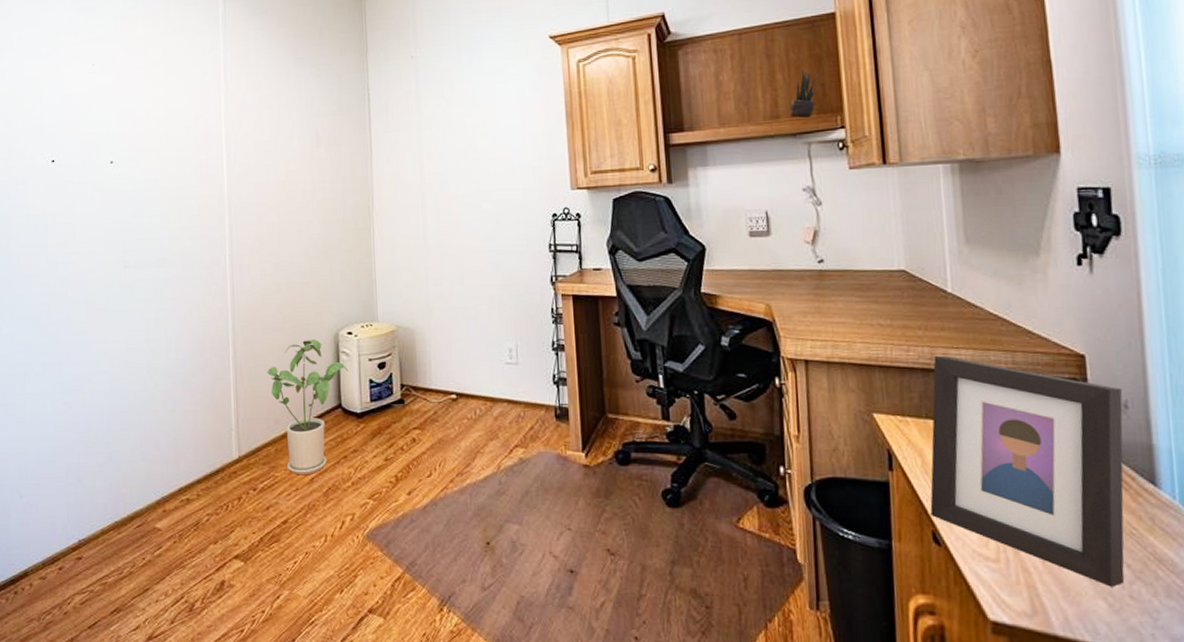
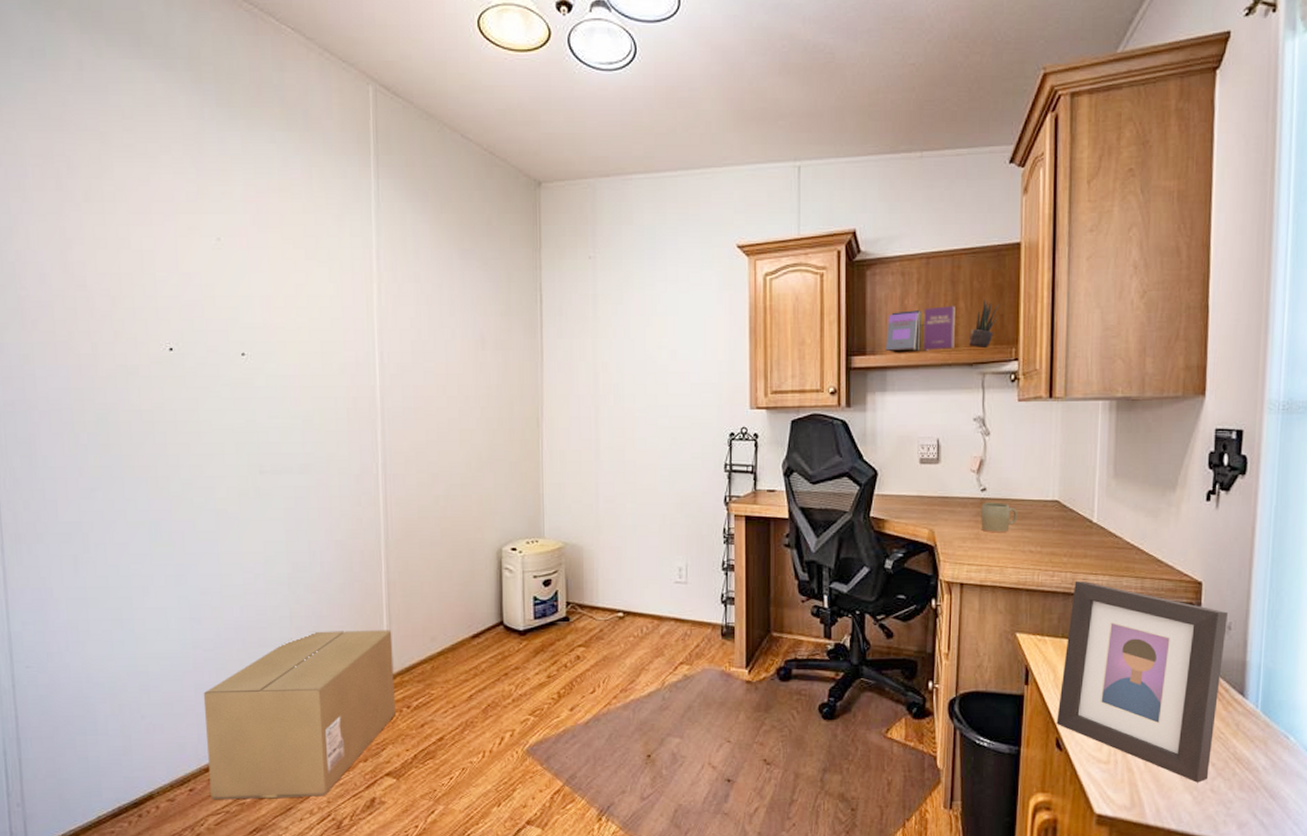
box: none [72,413,243,579] -> present [203,630,395,799]
house plant: present [267,340,349,476] -> none [423,555,512,693]
books: none [703,85,749,128] -> present [885,310,929,353]
book: none [740,78,775,124] -> present [923,306,955,351]
mug: none [820,274,862,306] -> present [981,503,1018,533]

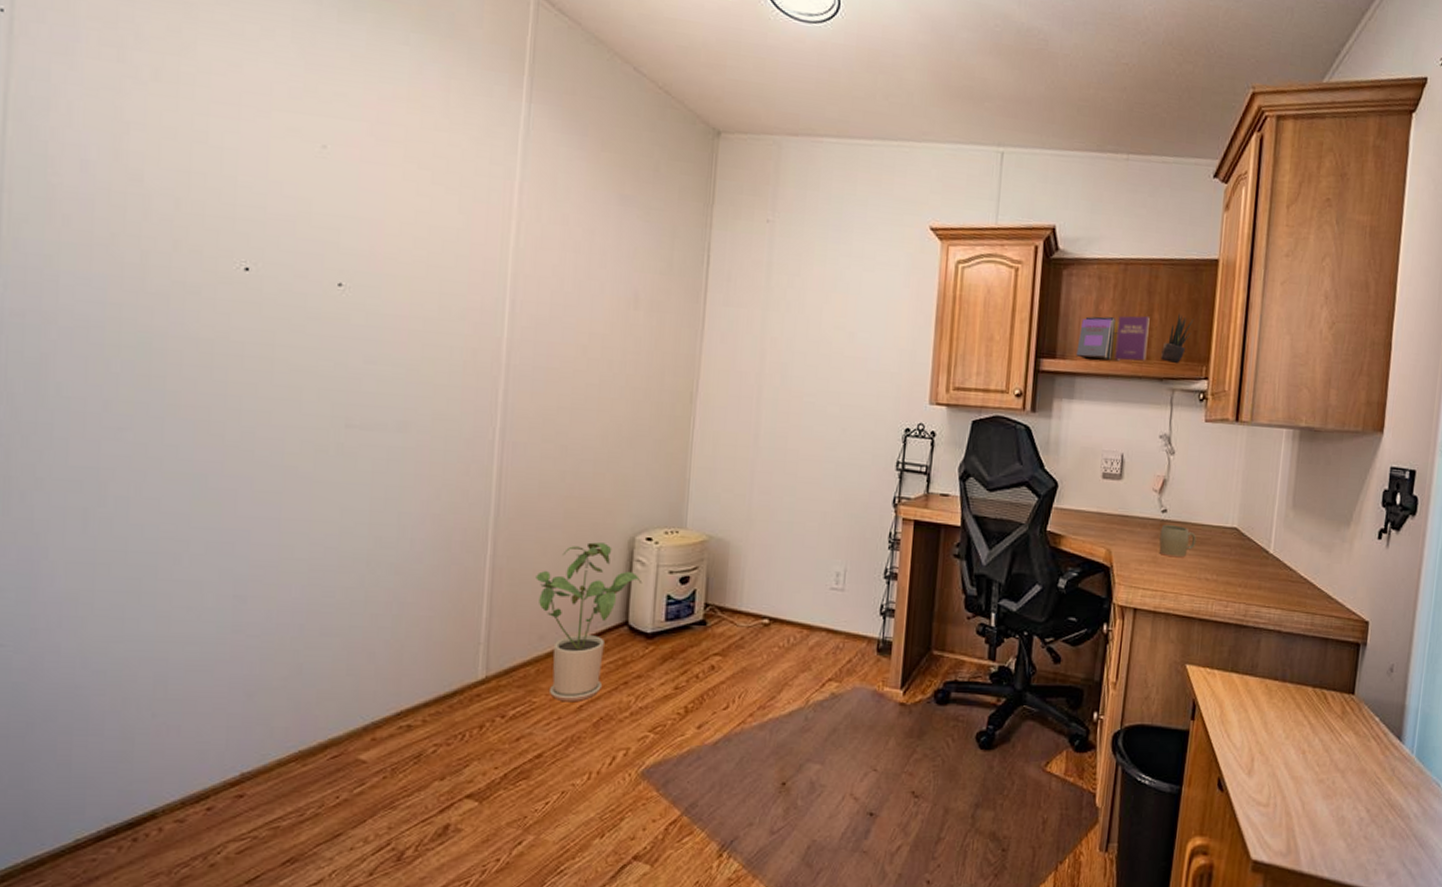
box: present [203,630,395,799] -> none [235,620,492,823]
house plant: none [423,555,512,693] -> present [536,542,643,702]
picture frame: present [1056,580,1228,783] -> none [1219,612,1391,829]

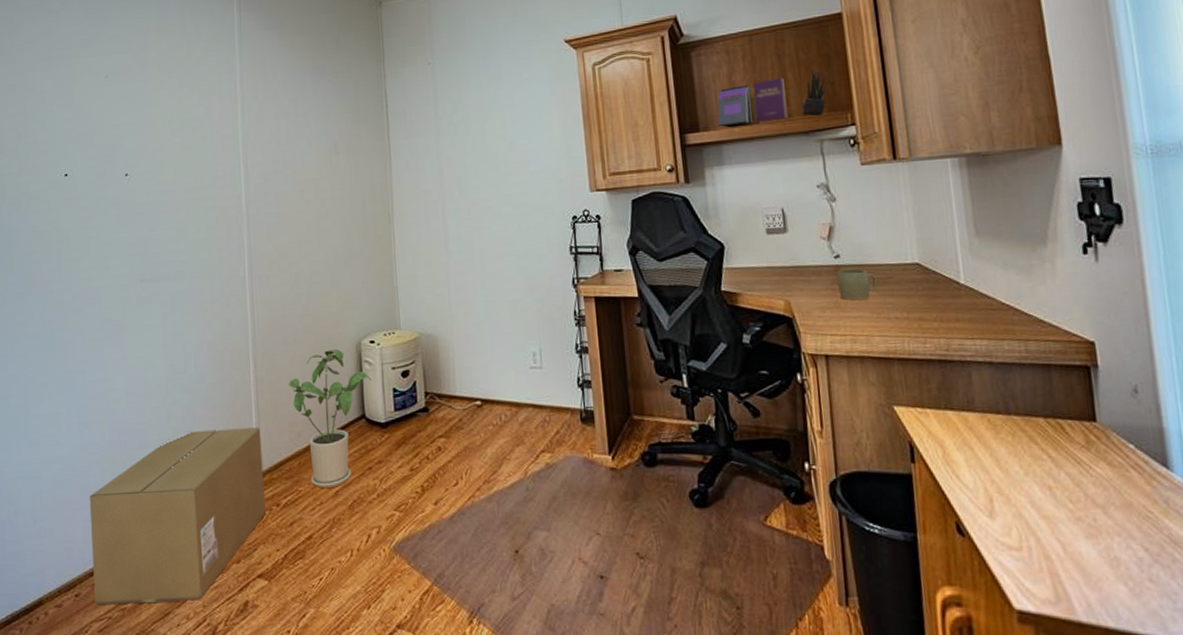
box: none [235,620,492,823] -> present [89,427,266,605]

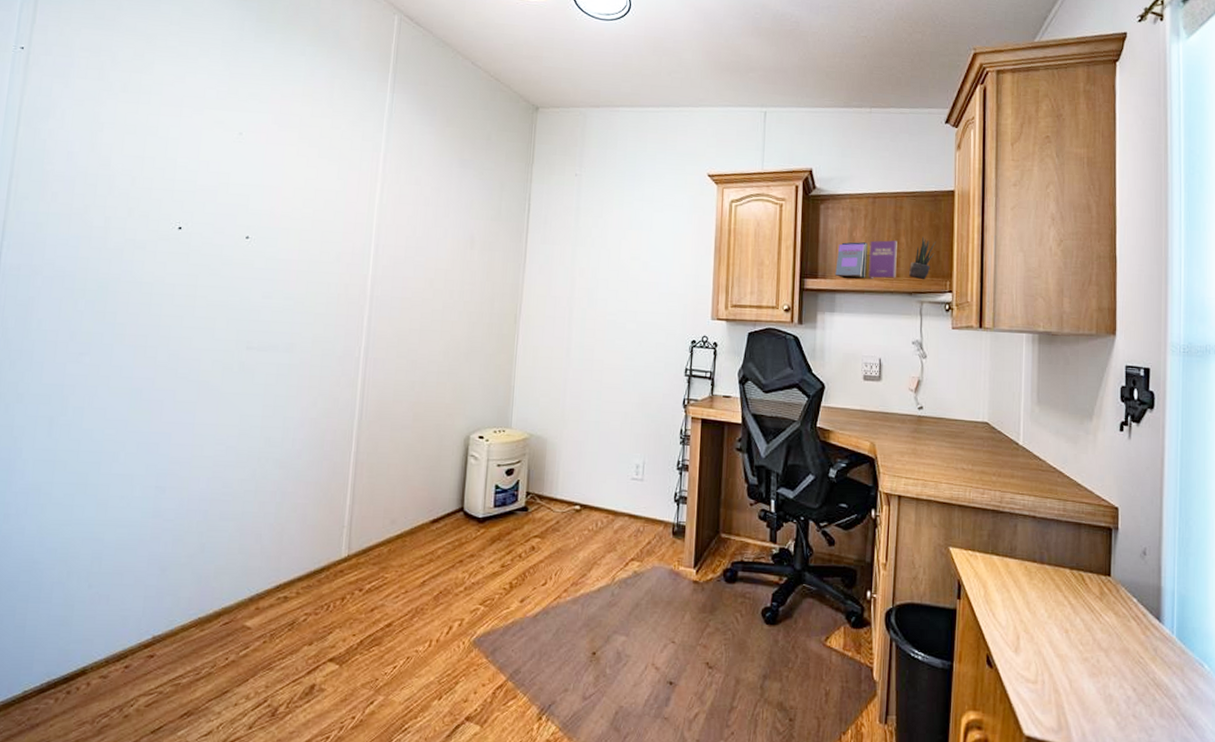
box: present [89,427,266,605] -> none [146,507,354,681]
house plant: present [289,349,372,489] -> none [389,440,476,578]
mug: present [837,269,878,301] -> none [918,420,951,450]

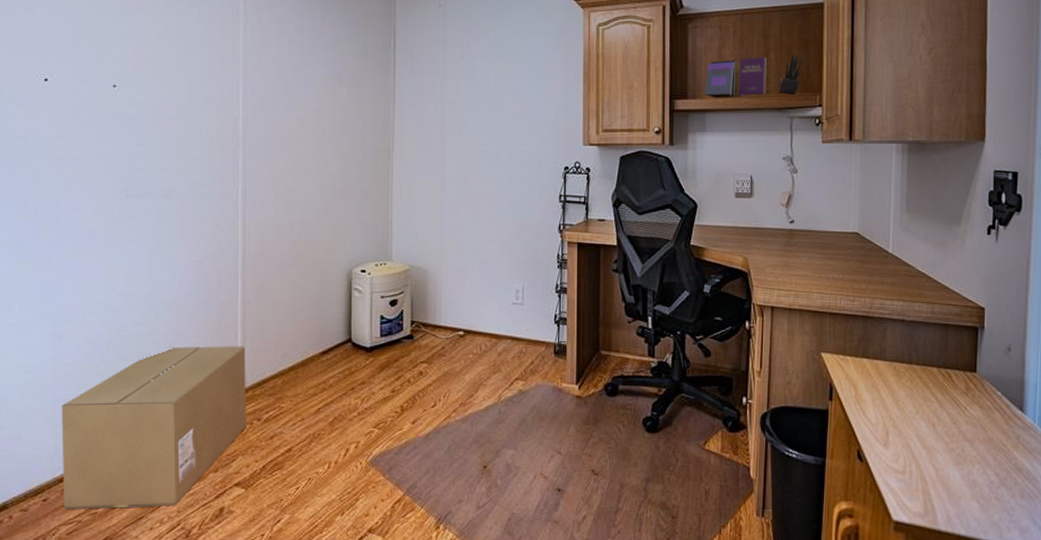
box: none [146,507,354,681] -> present [61,346,246,509]

